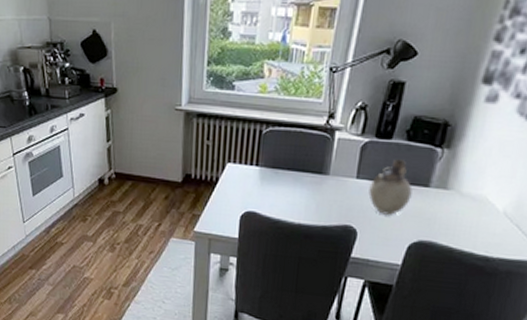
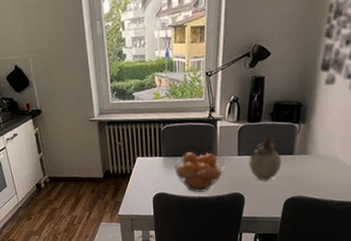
fruit basket: none [271,165,339,218] -> present [173,152,225,192]

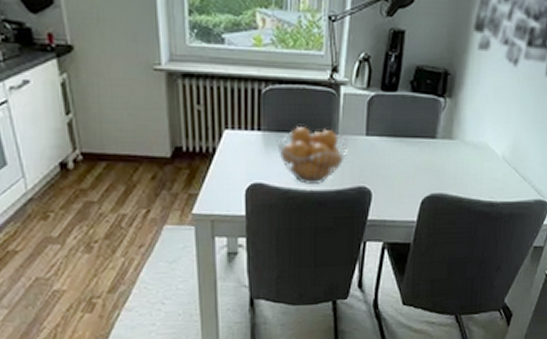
vase: present [249,136,281,181] -> none [379,112,421,171]

